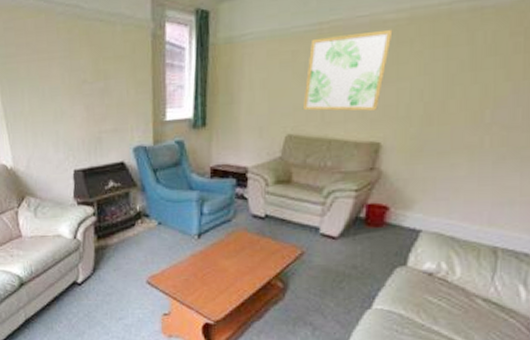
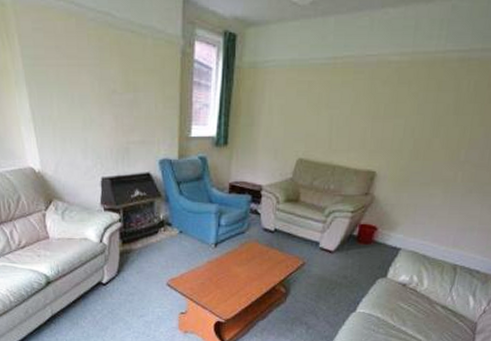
wall art: present [302,29,393,111] -> none [313,70,396,142]

